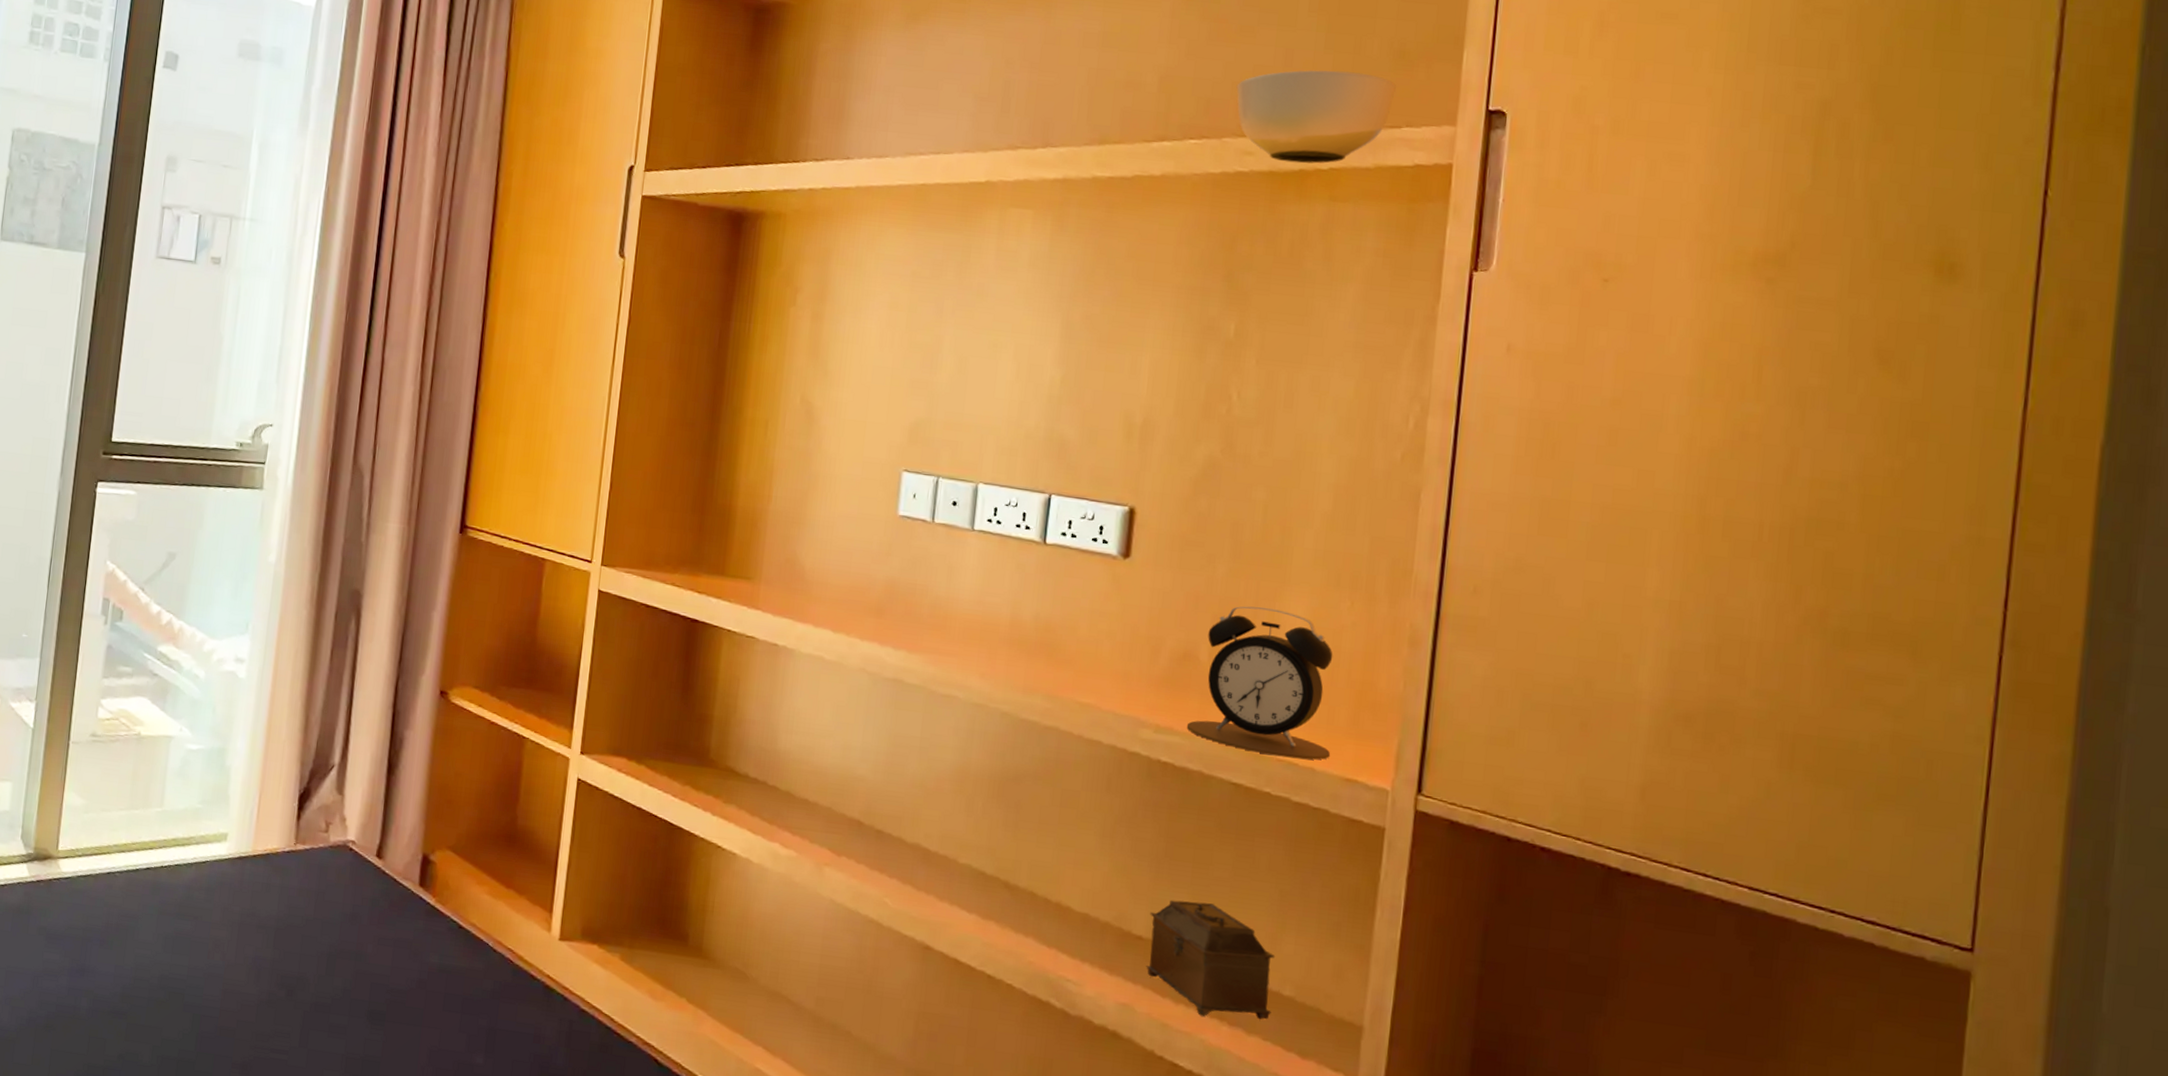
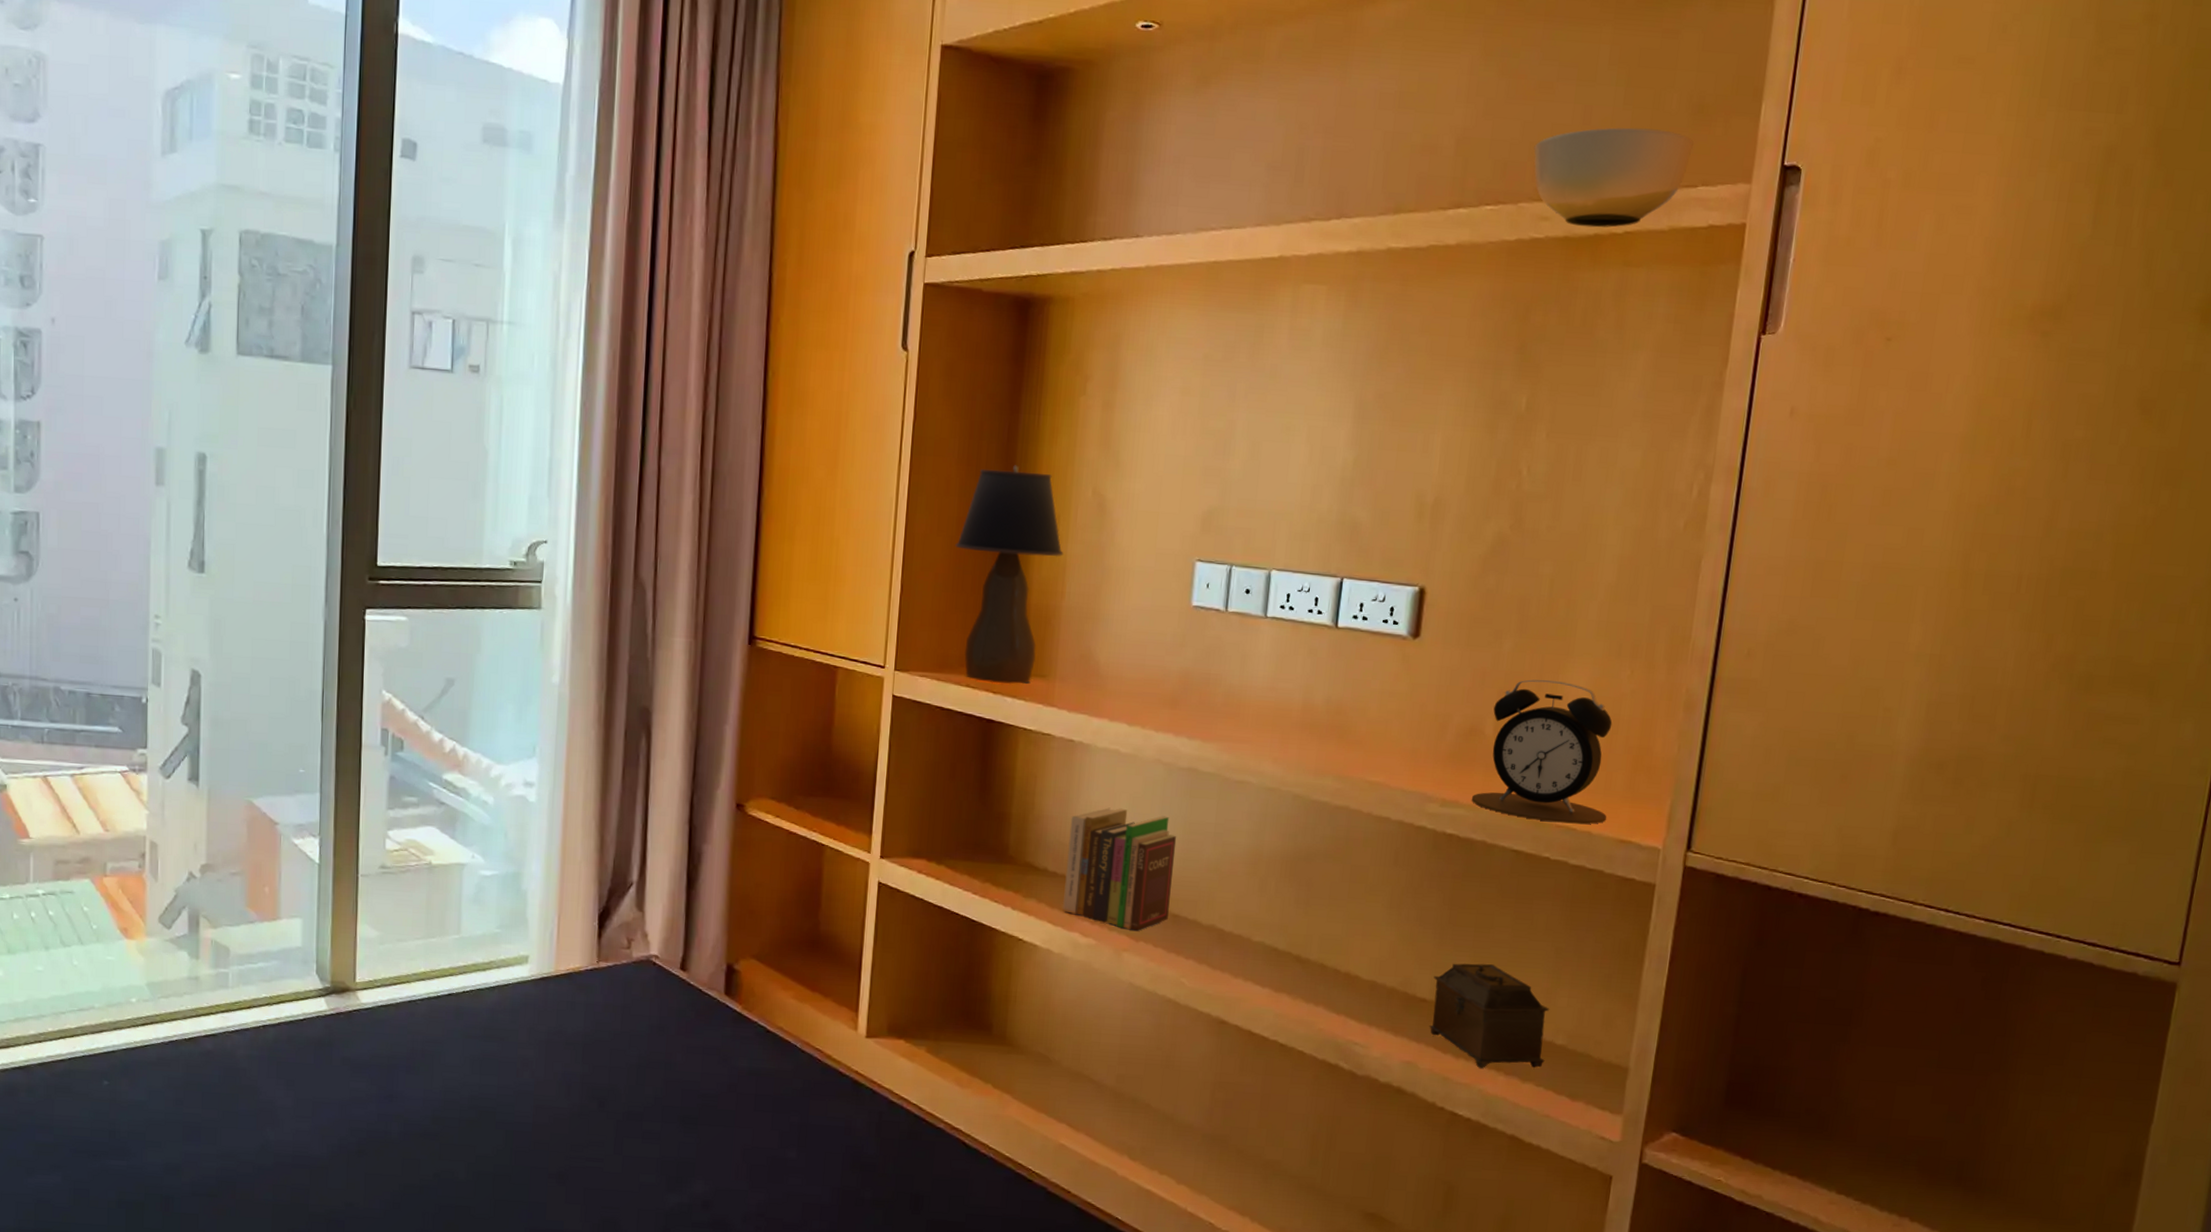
table lamp: none [664,370,771,585] -> present [955,465,1064,685]
books: none [763,714,881,845] -> present [1063,807,1177,931]

